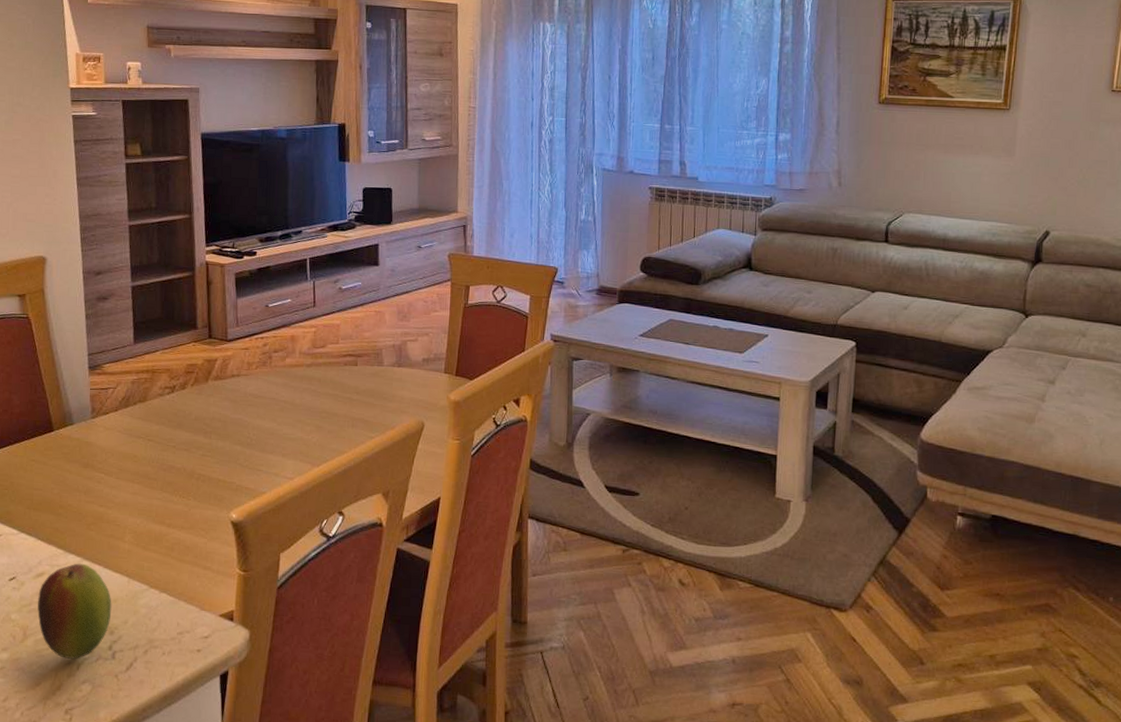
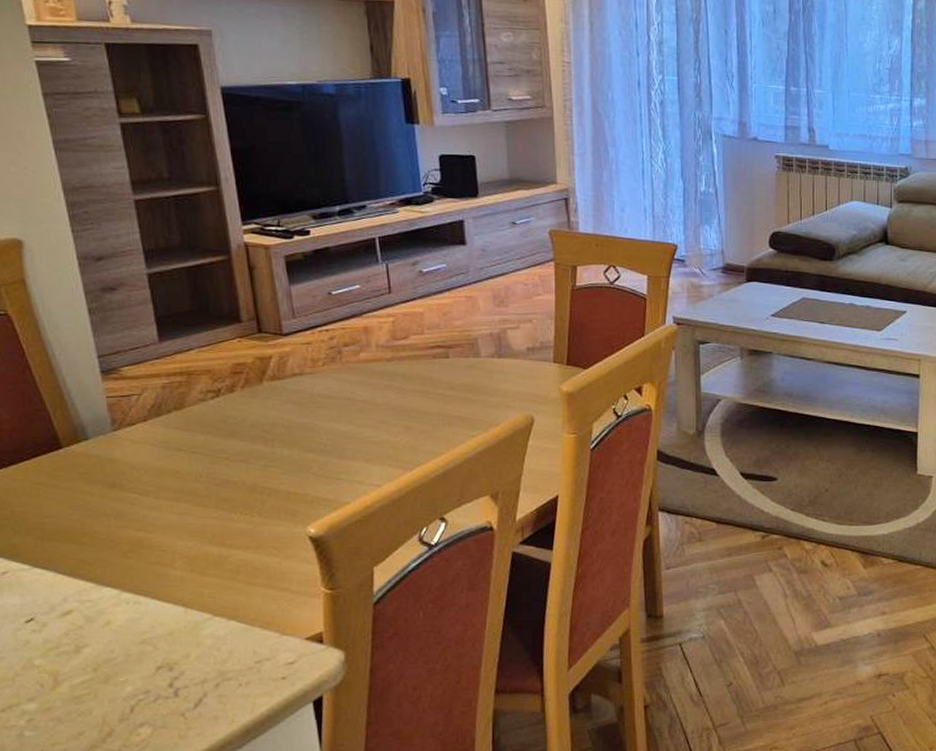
fruit: present [37,563,112,659] -> none [67,596,168,702]

